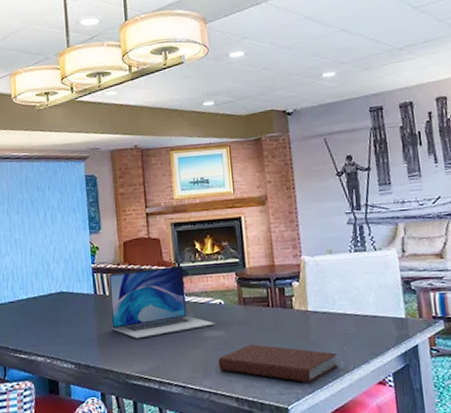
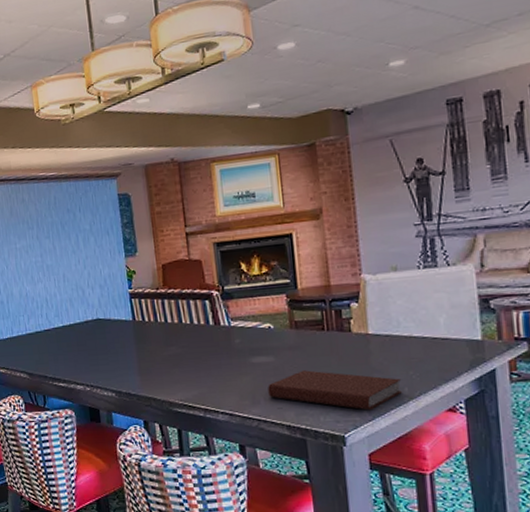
laptop: present [108,266,215,339] -> none [147,289,264,366]

